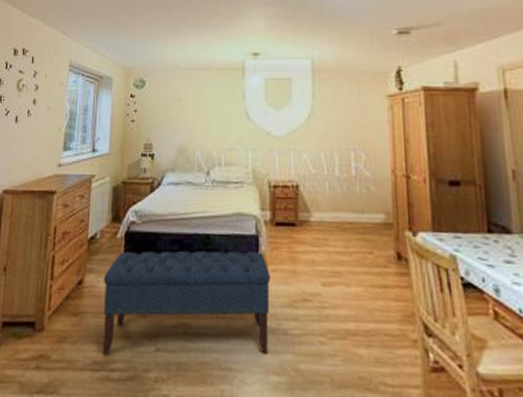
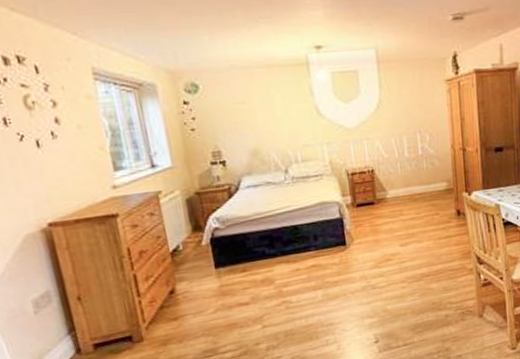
bench: present [103,250,270,355] -> none [197,231,362,343]

